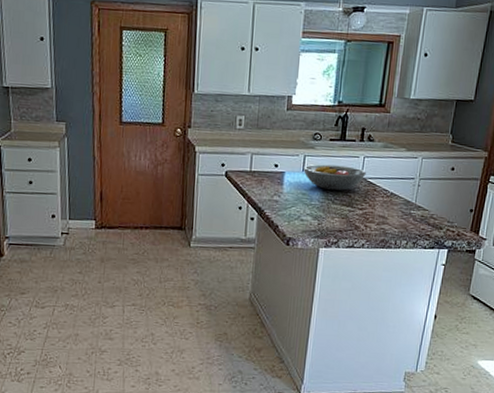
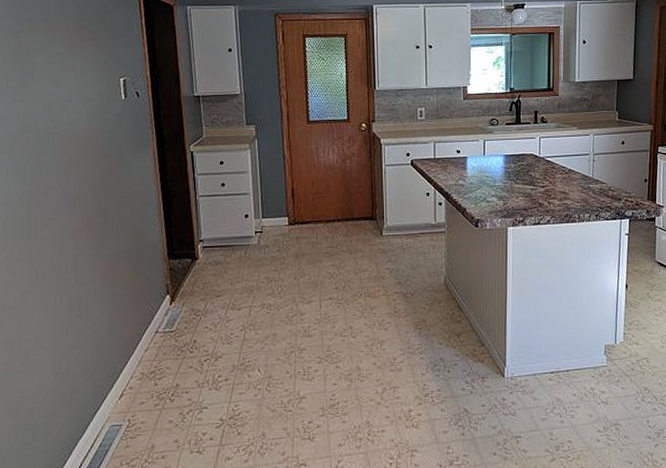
fruit bowl: present [302,164,366,191] -> none [483,147,543,170]

